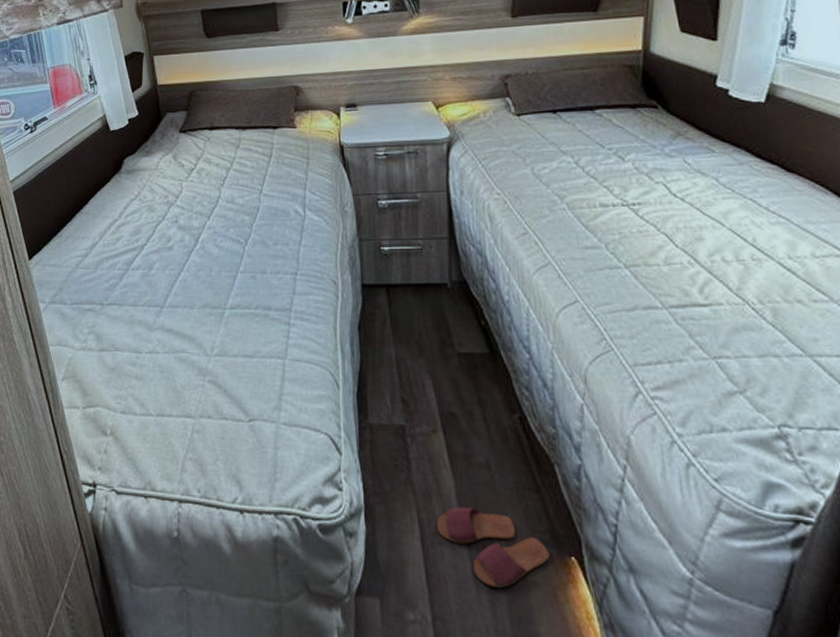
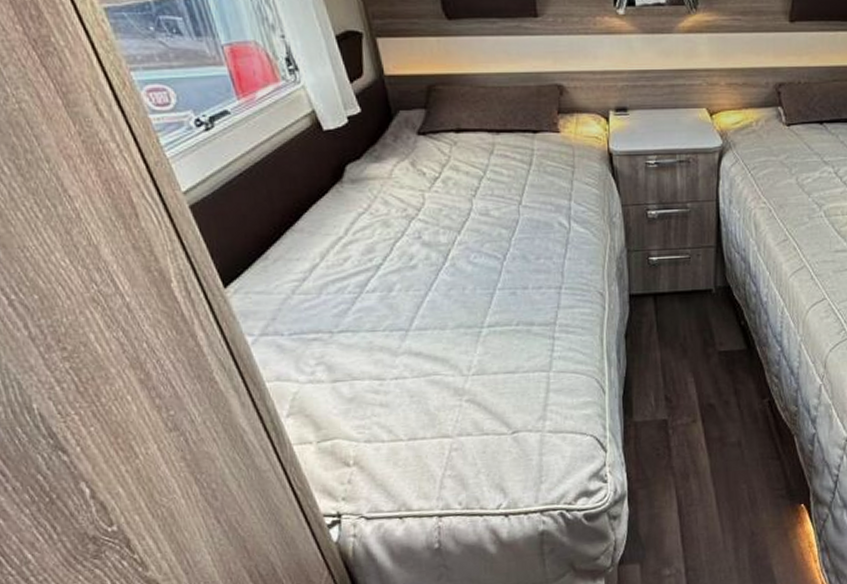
slippers: present [437,507,550,588] -> none [693,479,785,537]

